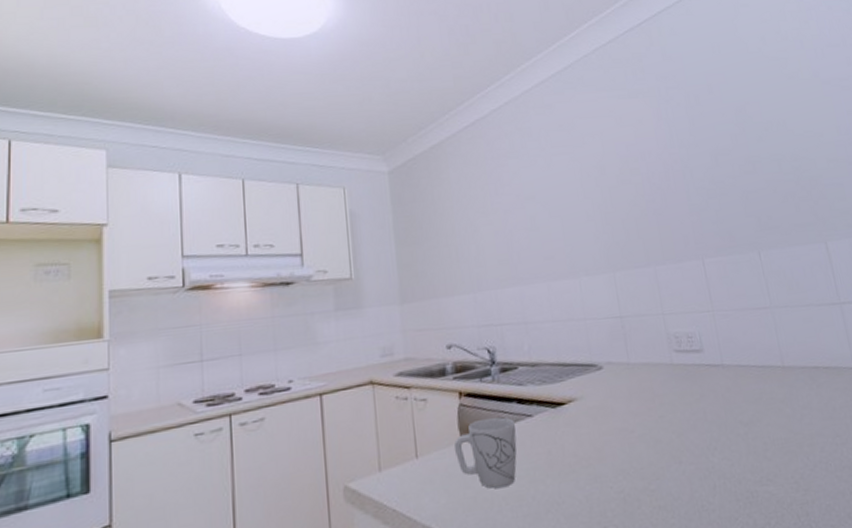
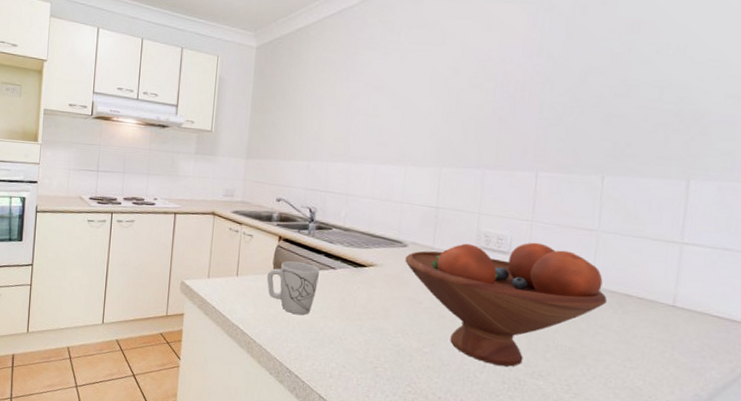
fruit bowl: none [604,332,801,483] -> present [405,242,608,367]

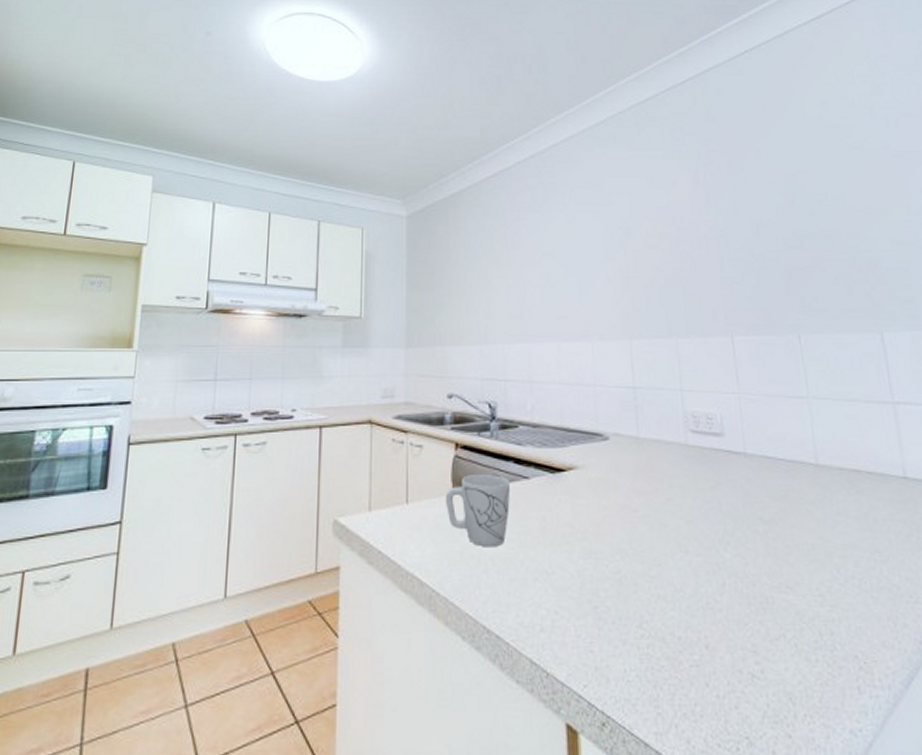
fruit bowl: present [405,242,608,367] -> none [609,418,838,581]

